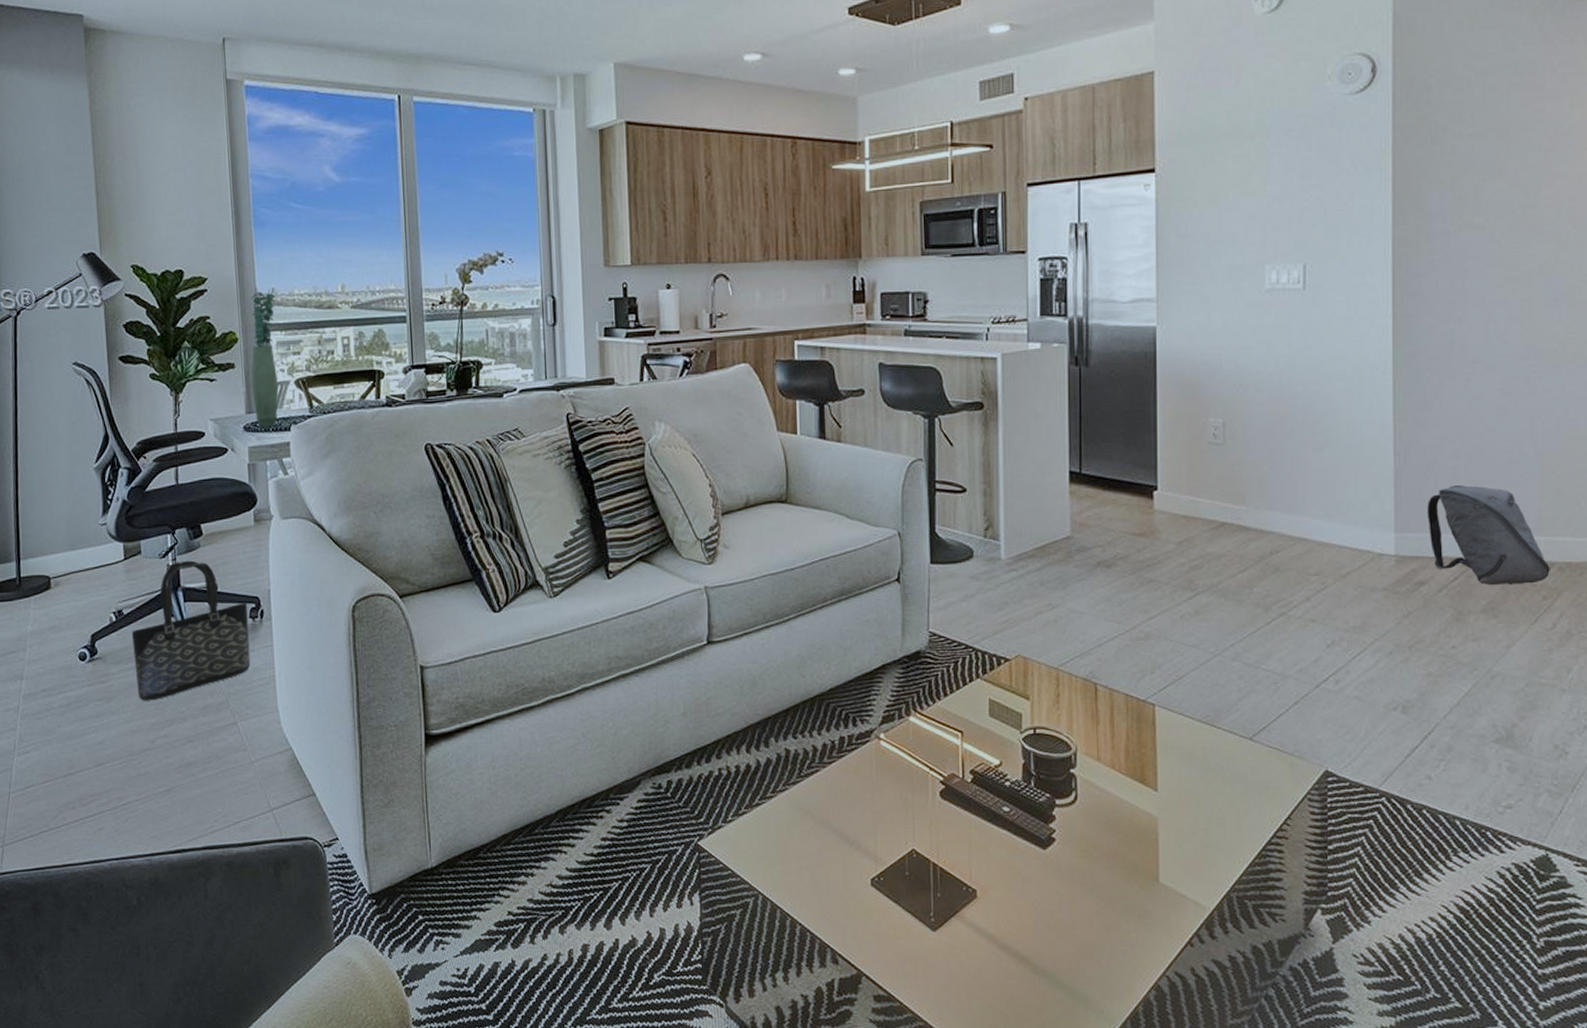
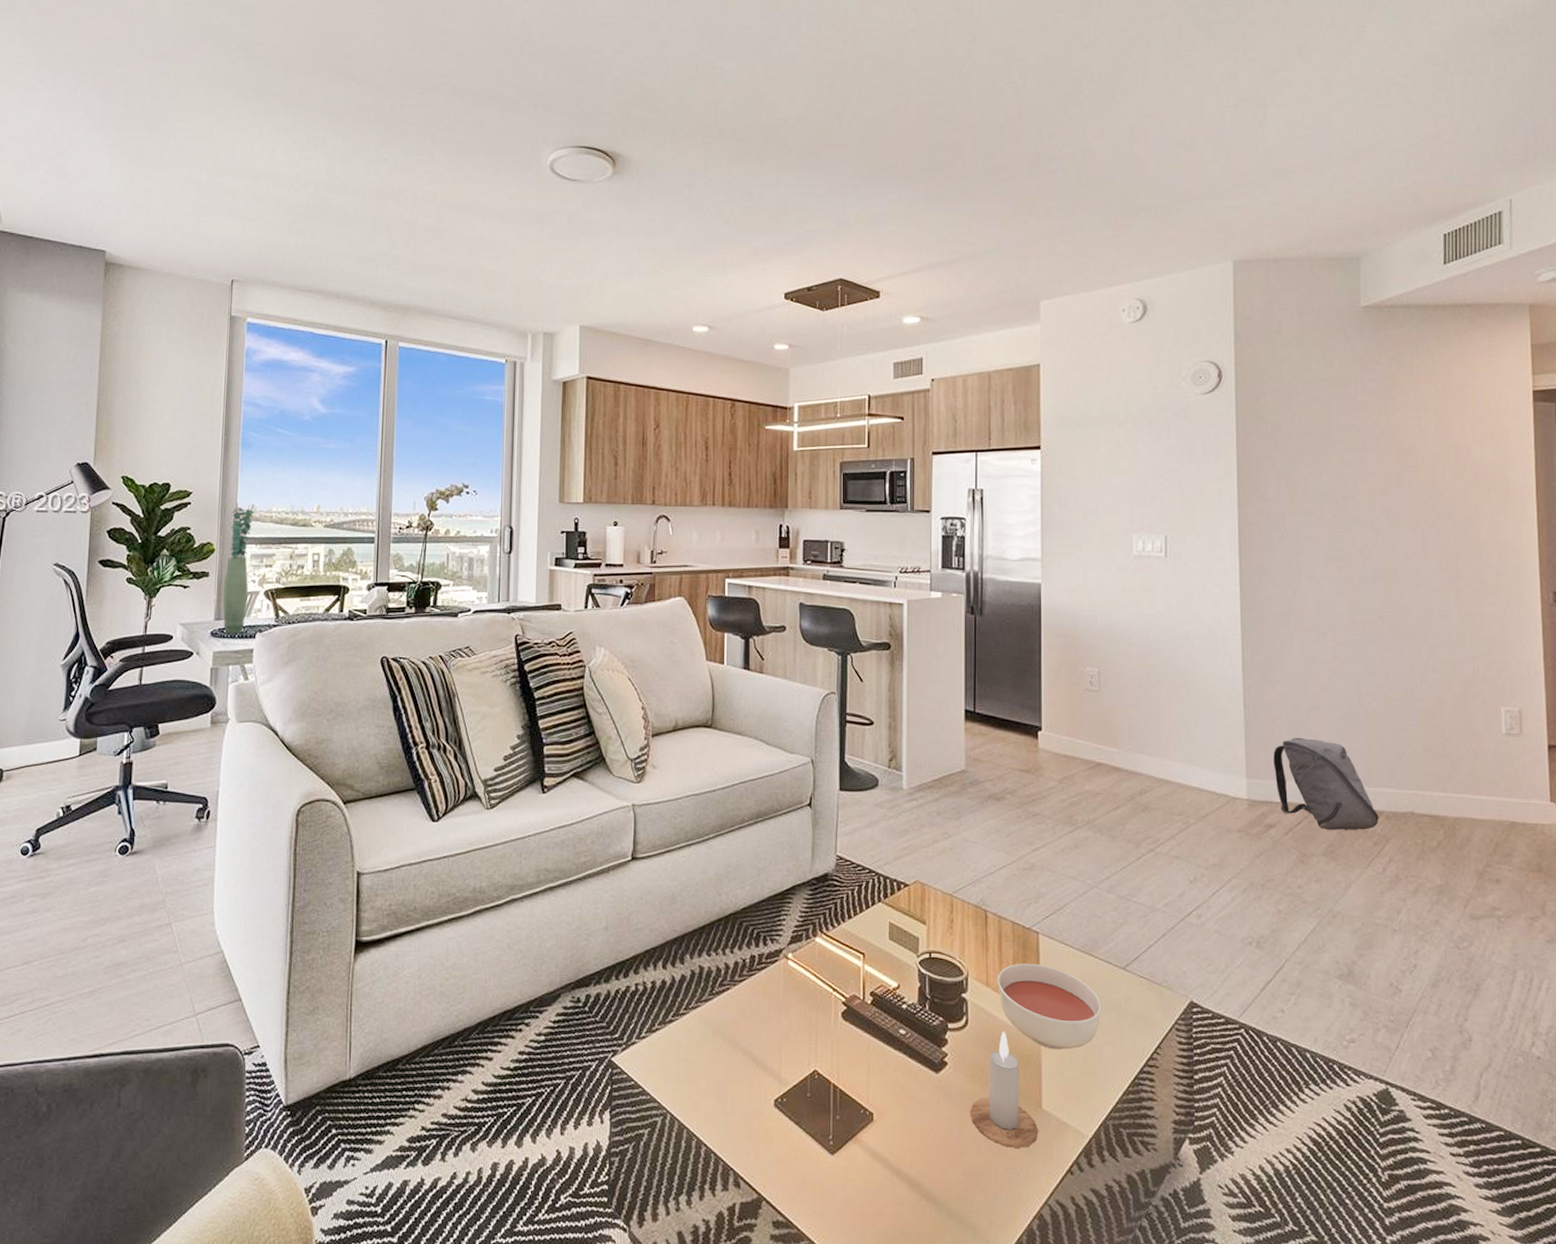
tote bag: present [131,560,251,701] -> none [75,759,194,898]
candle: none [1081,806,1155,921] -> present [970,1031,1038,1148]
bowl: none [1109,736,1226,823] -> present [998,963,1102,1050]

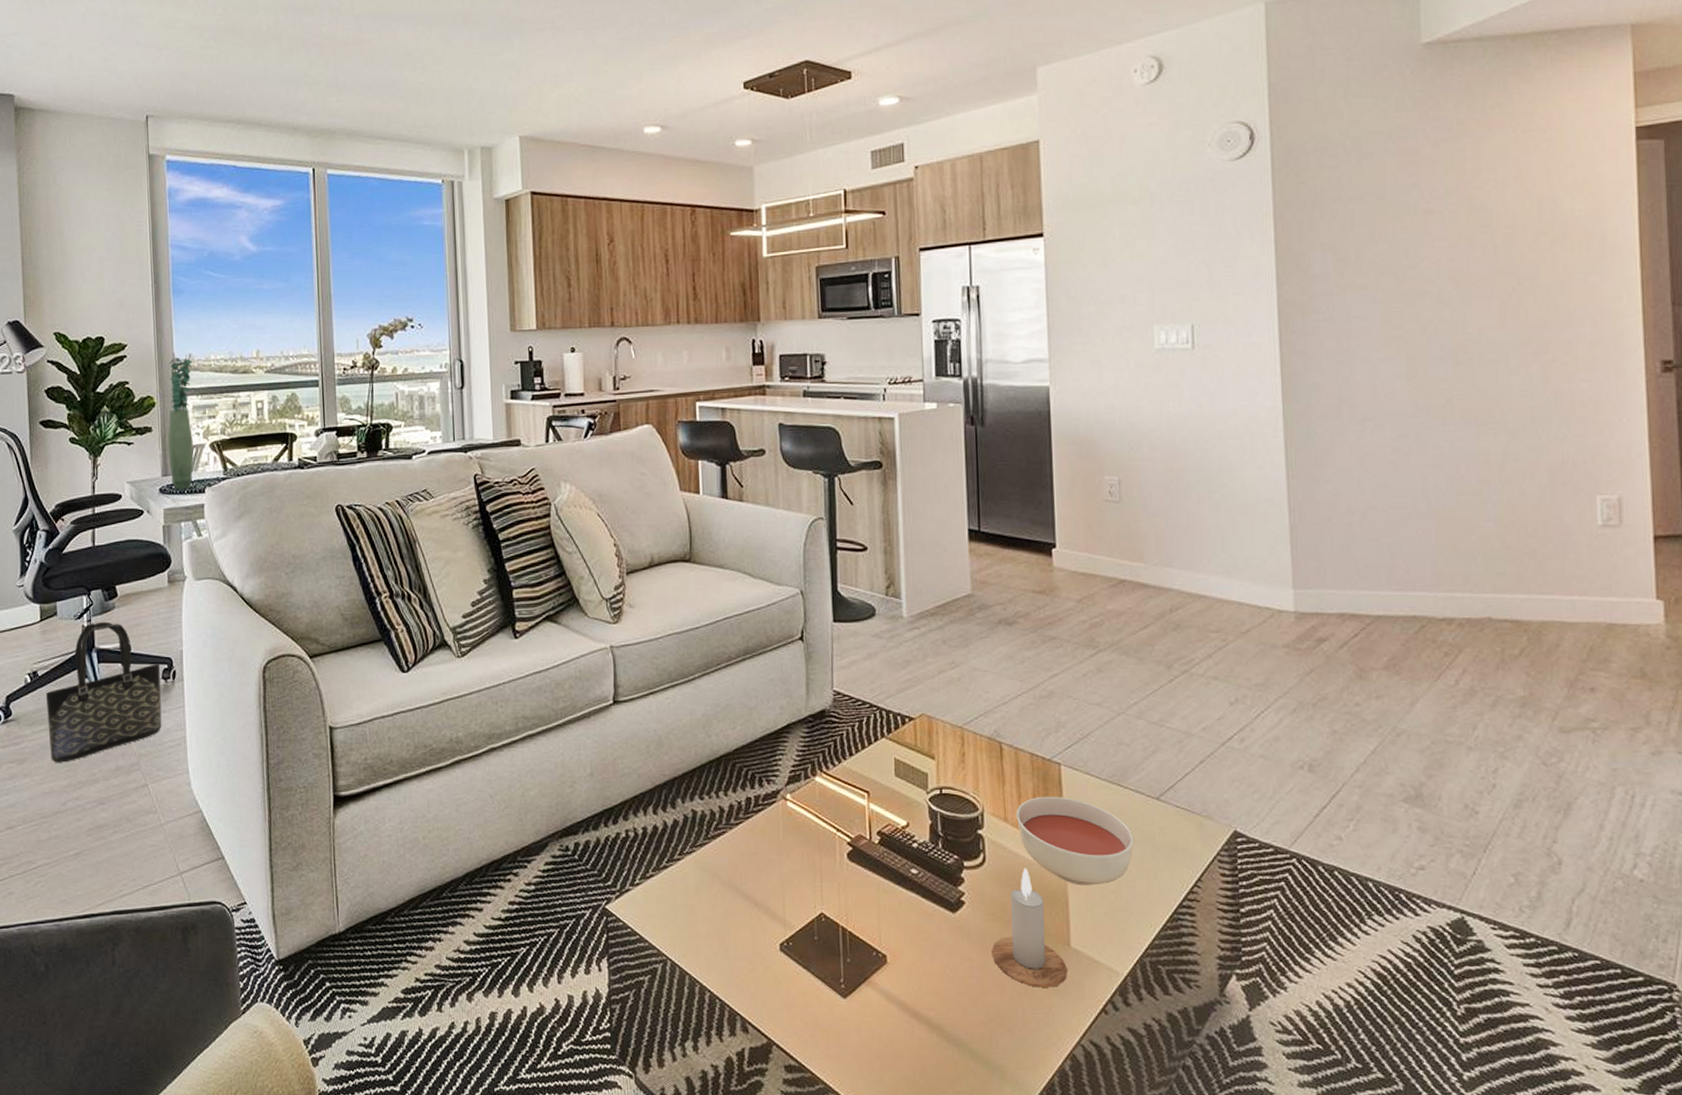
tote bag: none [75,759,194,898] -> present [45,621,162,763]
backpack: present [1273,738,1379,831] -> none [1324,542,1450,642]

